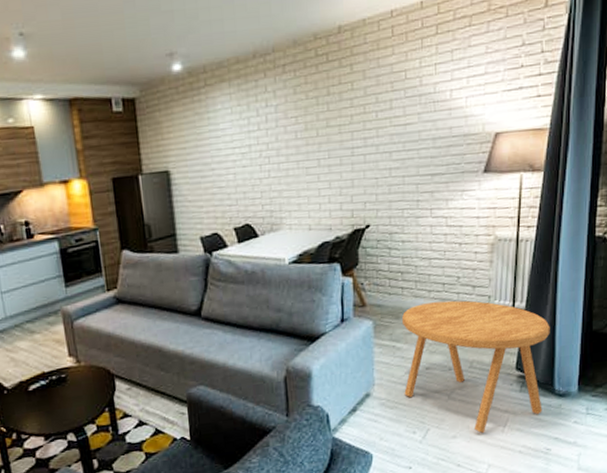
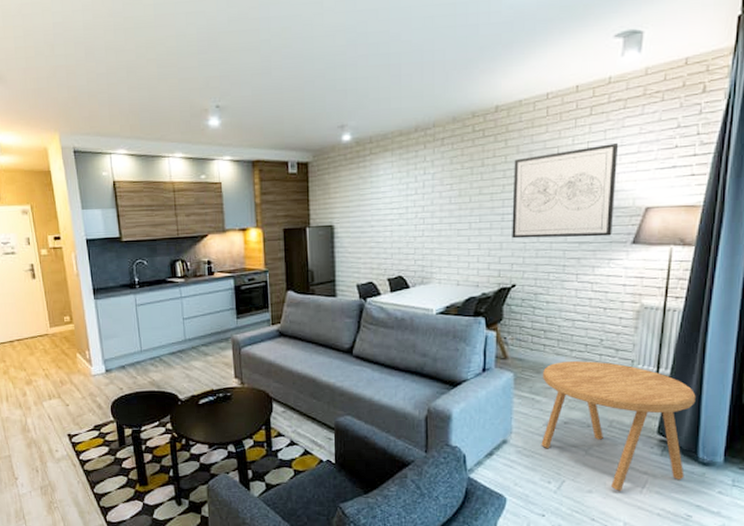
wall art: none [360,63,466,175] -> present [512,142,619,239]

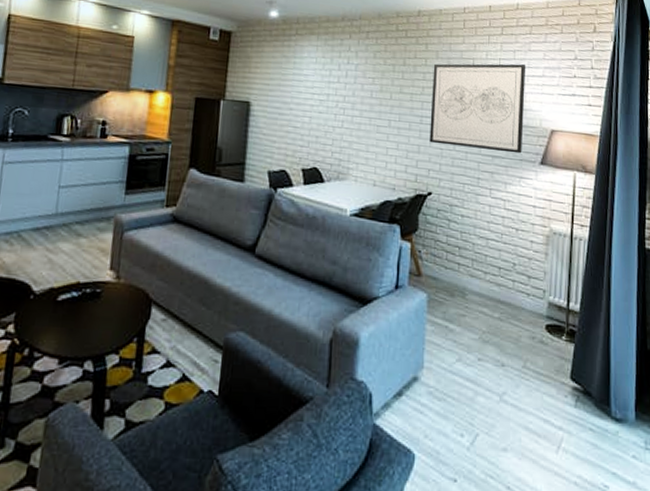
side table: present [541,361,696,491] -> none [454,285,605,450]

